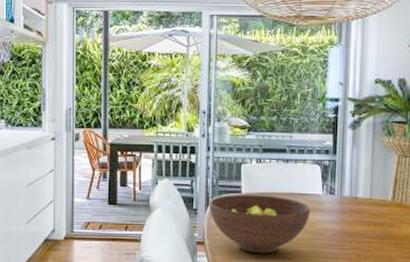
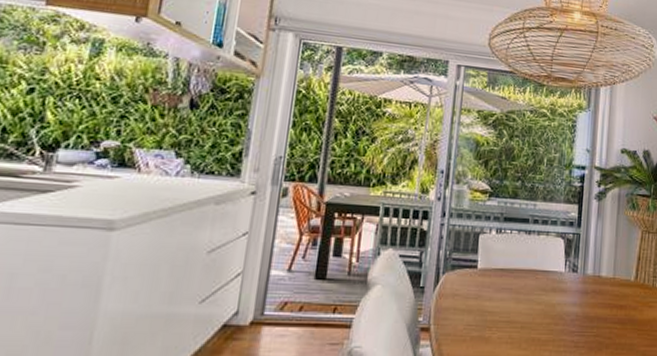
fruit bowl: present [209,195,310,254] -> none [438,270,551,342]

